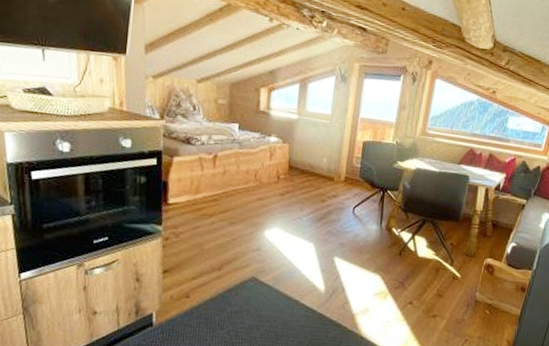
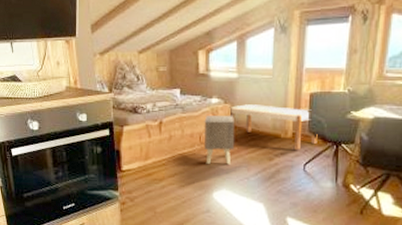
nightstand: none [259,153,292,204] -> present [204,116,235,165]
bench: none [286,145,368,193] -> present [229,104,318,150]

